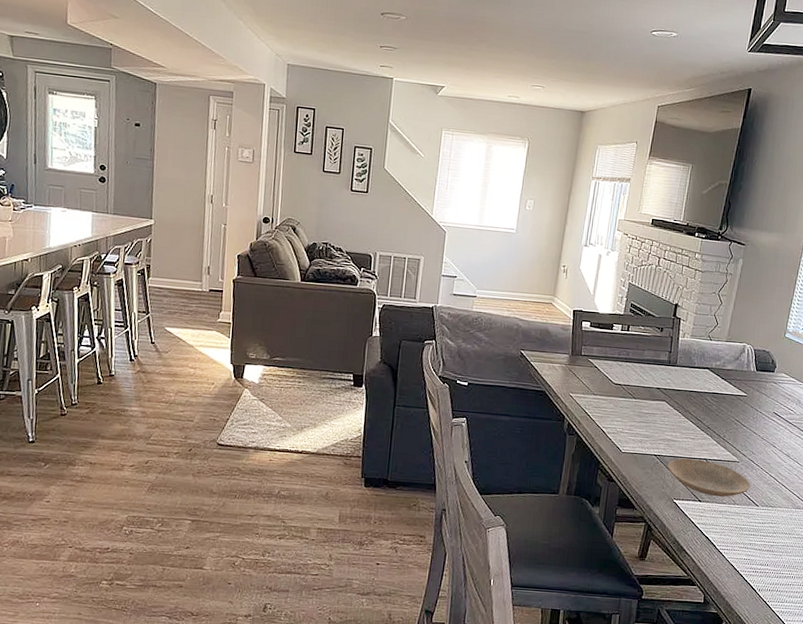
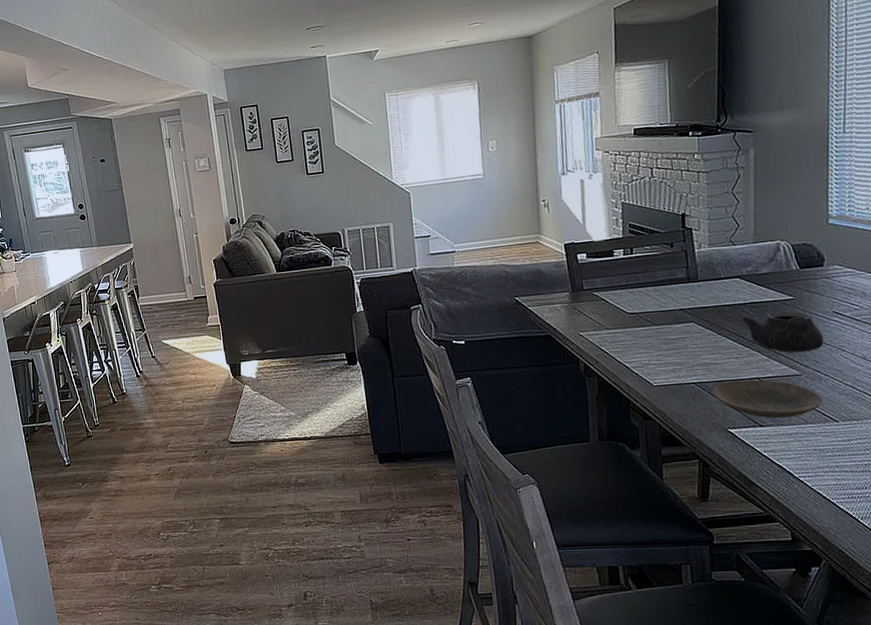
teapot: none [704,404,762,443] -> present [742,311,824,353]

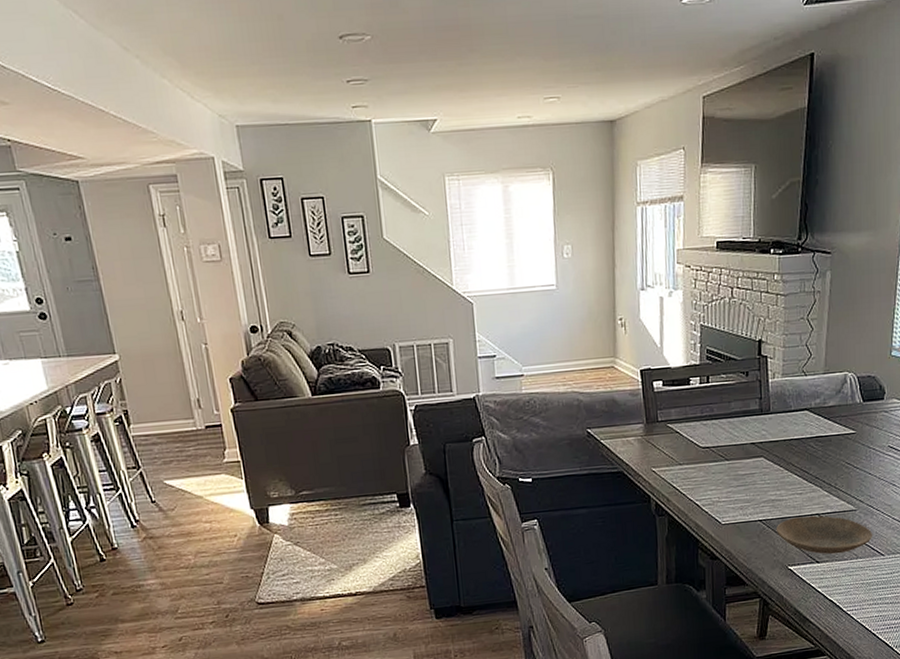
teapot: present [742,311,824,353] -> none [808,445,878,488]

